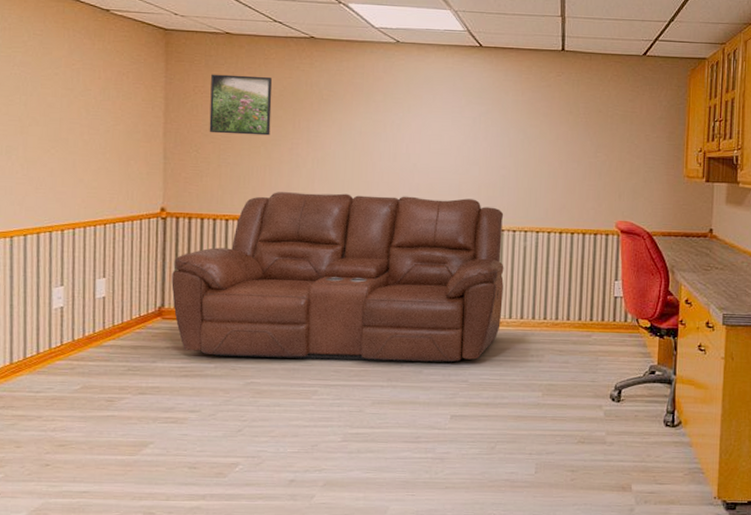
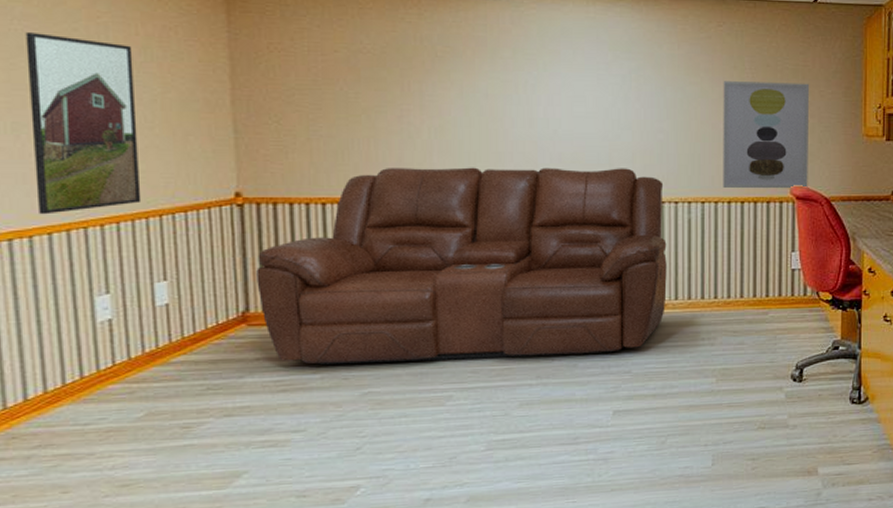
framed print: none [18,76,95,220] -> present [25,32,142,215]
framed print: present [209,74,273,136] -> none [290,27,373,102]
wall art: none [555,124,637,224] -> present [723,81,810,189]

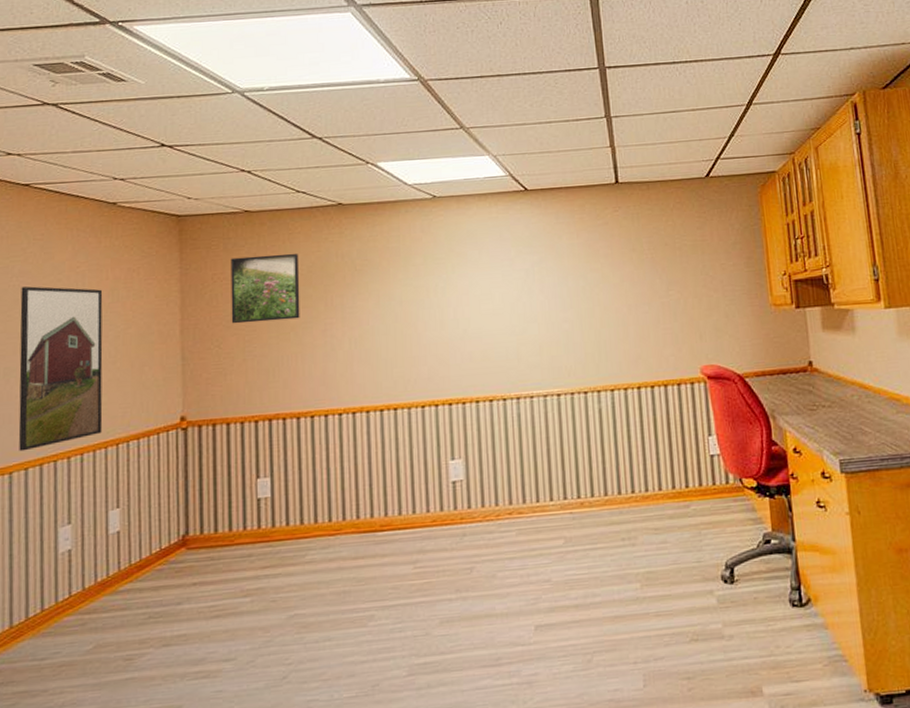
sofa: present [256,167,667,366] -> none [196,361,582,588]
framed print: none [290,27,373,102] -> present [231,253,300,324]
wall art: present [723,81,810,189] -> none [623,257,719,373]

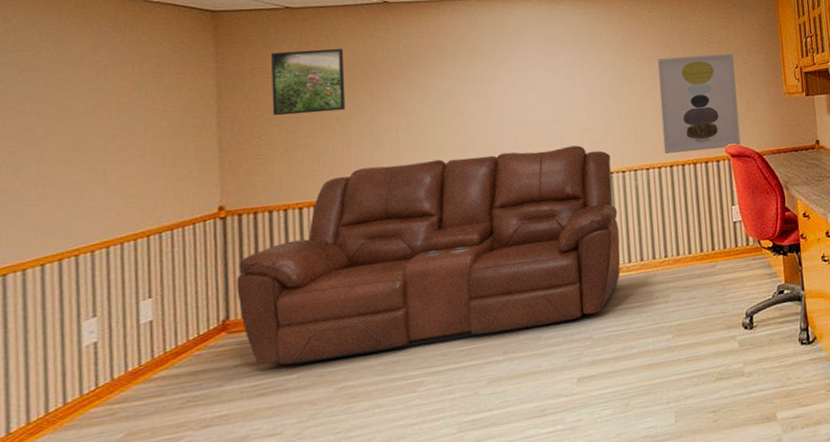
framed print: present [18,286,103,452] -> none [31,81,131,248]
sofa: none [196,361,582,588] -> present [237,145,621,366]
wall art: none [623,257,719,373] -> present [657,53,741,154]

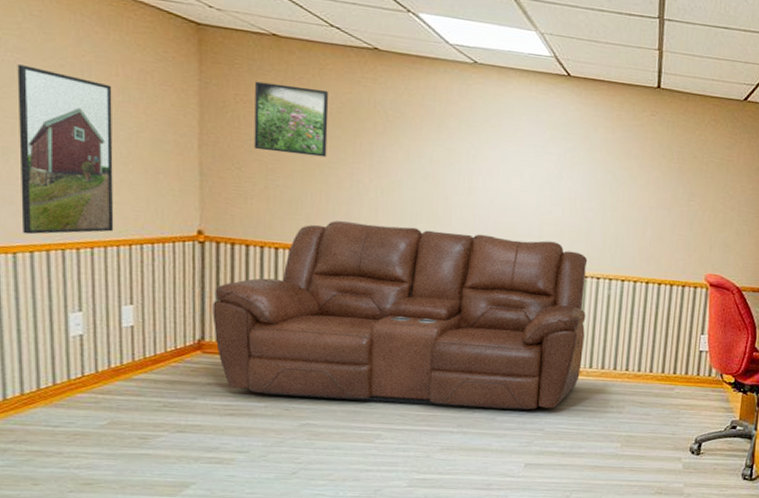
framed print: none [31,81,131,248] -> present [17,64,114,235]
wall art: present [657,53,741,154] -> none [642,168,733,277]

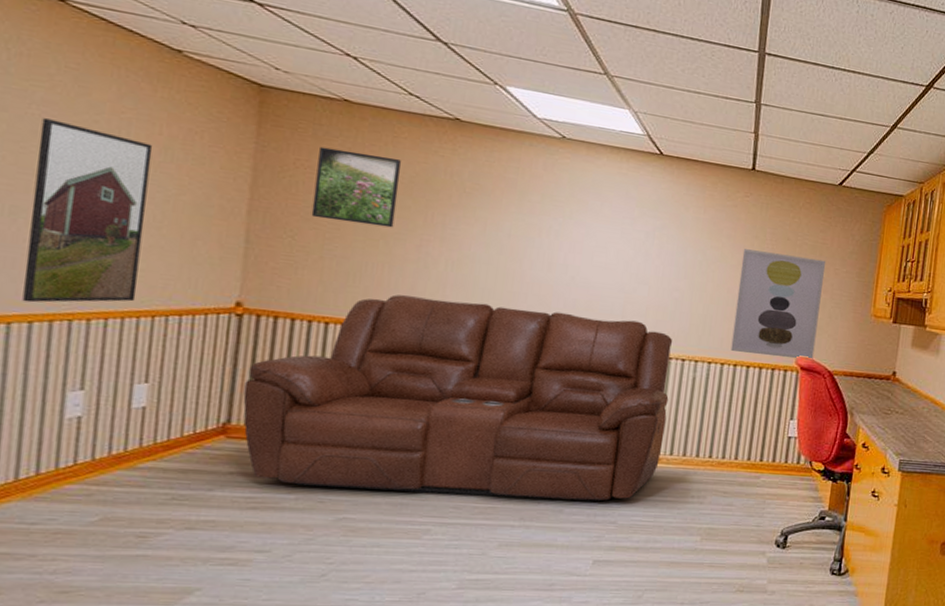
wall art: none [642,168,733,277] -> present [730,249,826,361]

